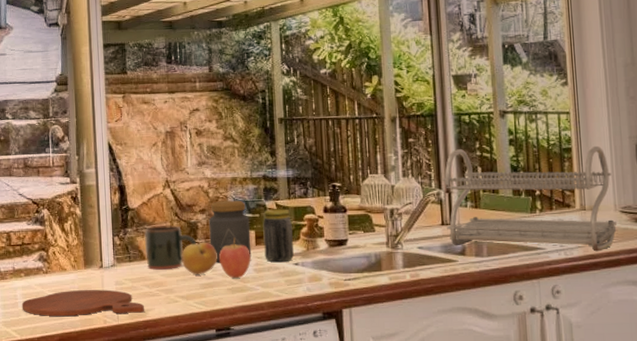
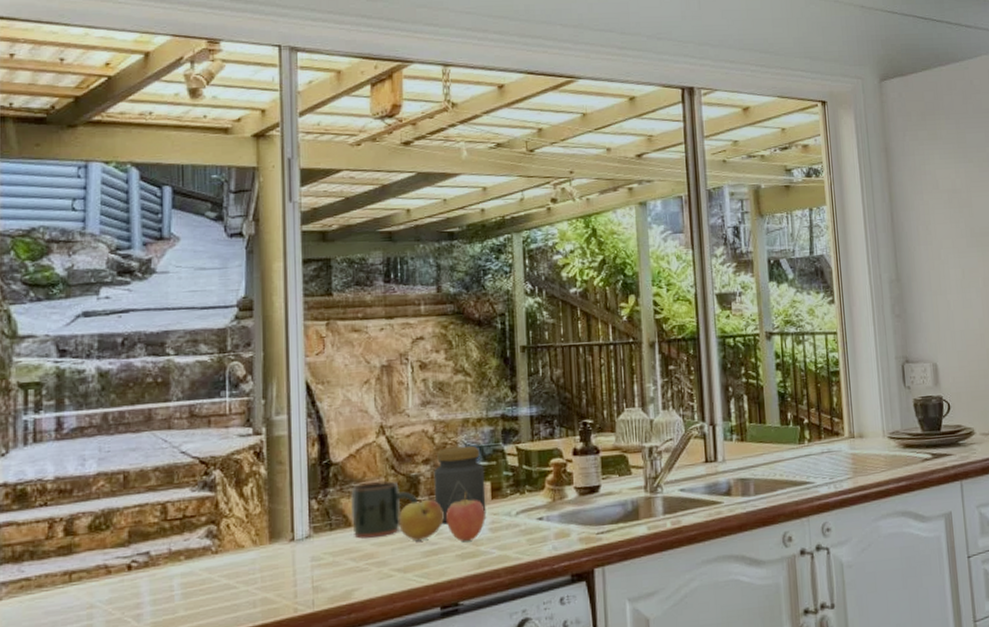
cutting board: present [21,289,145,316] -> none [179,568,350,610]
jar: present [263,209,294,263] -> none [500,453,537,519]
dish rack: present [441,145,617,252] -> none [705,367,886,486]

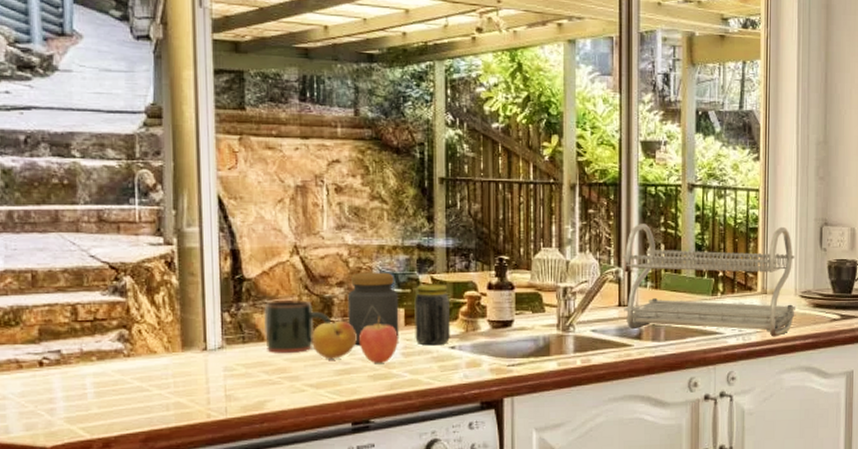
jar: none [500,453,537,519] -> present [414,284,450,346]
dish rack: none [705,367,886,486] -> present [621,224,795,337]

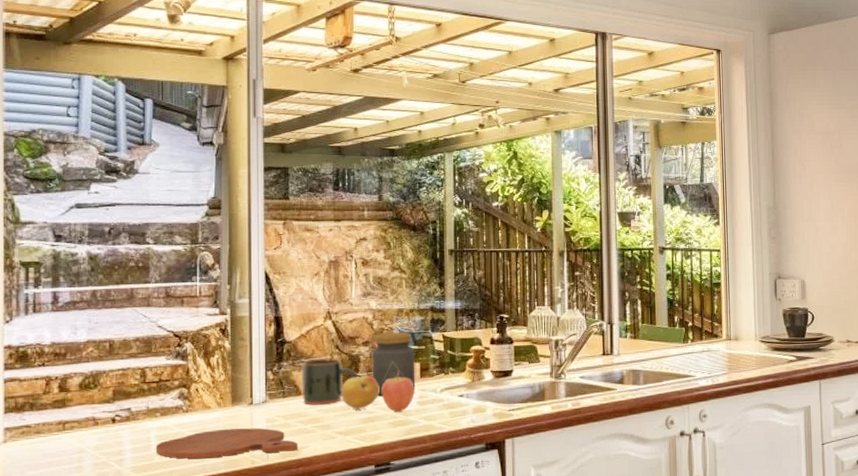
cutting board: none [92,377,262,410] -> present [155,427,299,459]
jar: present [414,284,450,346] -> none [428,340,459,395]
dish rack: present [621,224,795,337] -> none [604,281,756,378]

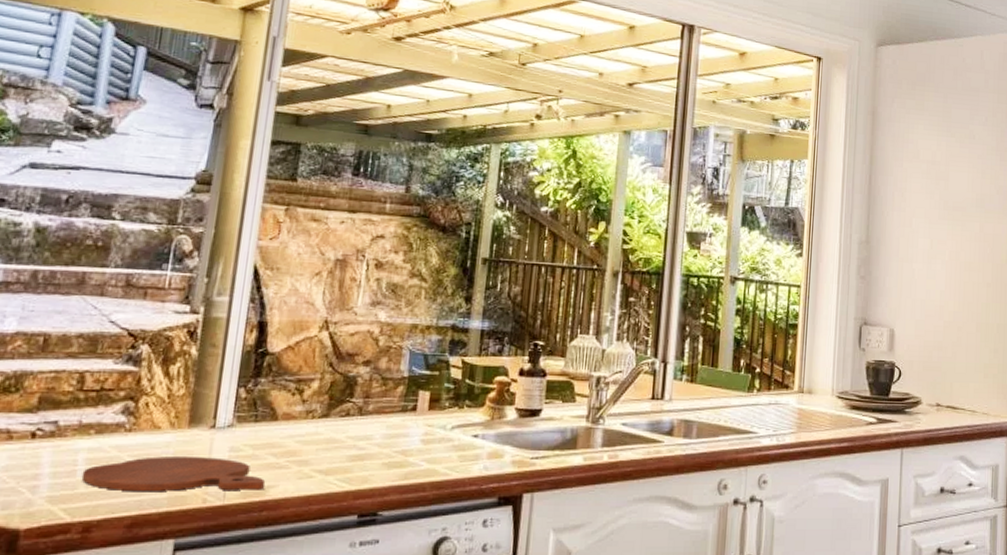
mug: present [300,358,357,405] -> none [278,378,351,435]
fruit: present [341,375,379,409] -> none [327,402,377,443]
jar: present [372,332,416,397] -> none [369,351,426,430]
fruit: present [381,370,415,412] -> none [377,398,420,450]

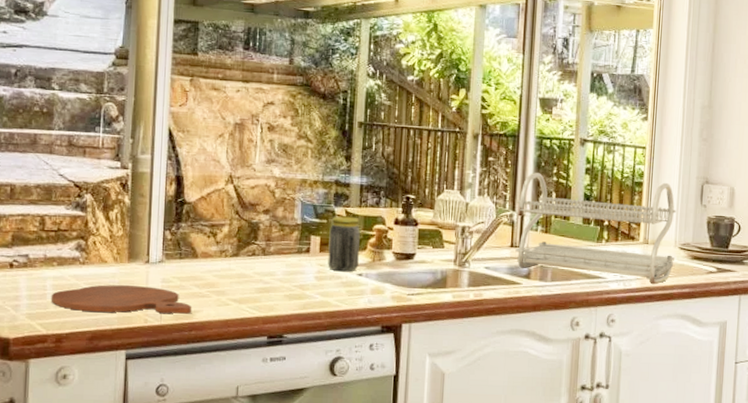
jar: none [437,367,478,433] -> present [328,216,360,272]
dish rack: none [657,314,833,439] -> present [515,173,676,285]

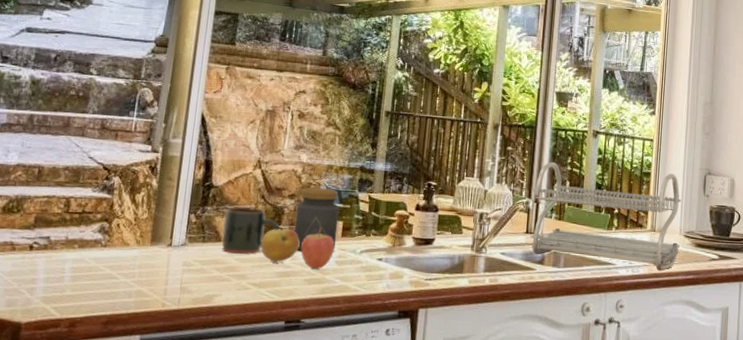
cutting board: present [51,285,192,314] -> none [68,268,212,298]
mug: none [198,223,256,270] -> present [221,207,279,254]
fruit: none [238,244,277,278] -> present [260,228,300,262]
jar: none [270,202,316,268] -> present [293,187,340,252]
fruit: none [278,242,313,285] -> present [300,226,335,269]
jar: present [328,216,360,272] -> none [349,201,382,257]

